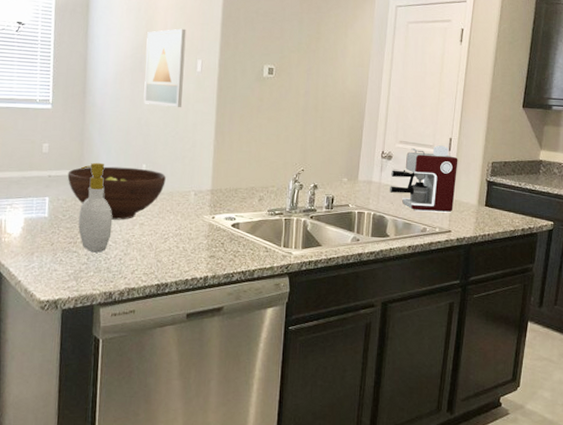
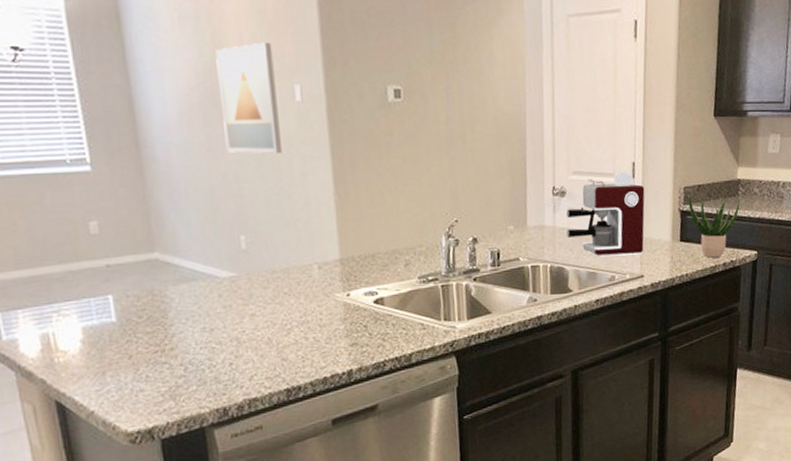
fruit bowl: present [67,166,166,220] -> none [134,241,276,314]
soap bottle: present [78,162,113,253] -> none [151,239,212,361]
potted plant: none [495,164,540,223] -> present [688,189,740,258]

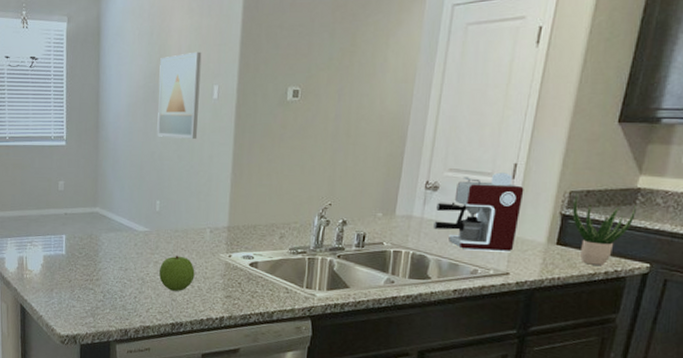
apple: none [259,302,307,348] -> present [159,255,195,291]

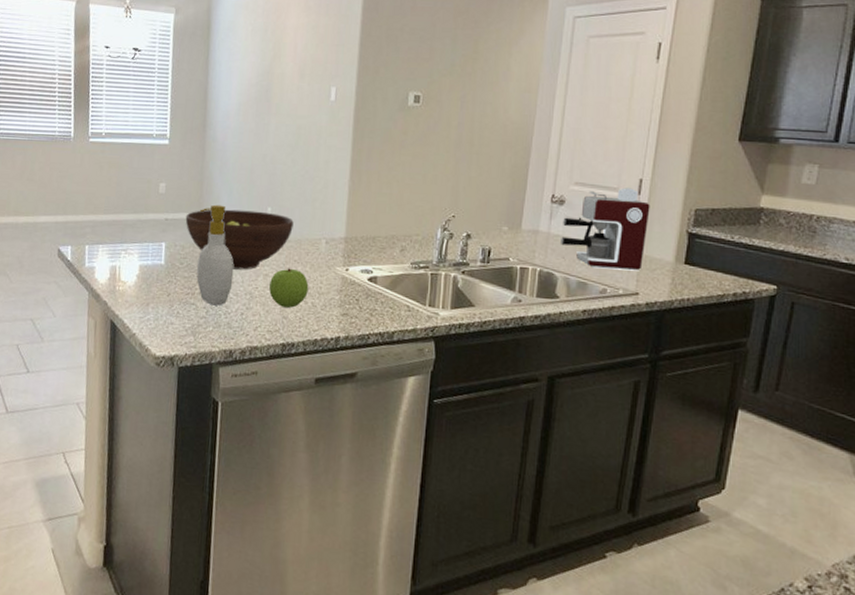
fruit bowl: none [82,203,180,258] -> present [185,209,294,270]
soap bottle: none [94,199,127,290] -> present [196,204,234,306]
wall art: present [157,51,202,140] -> none [269,51,319,143]
potted plant: present [572,194,636,265] -> none [699,212,760,287]

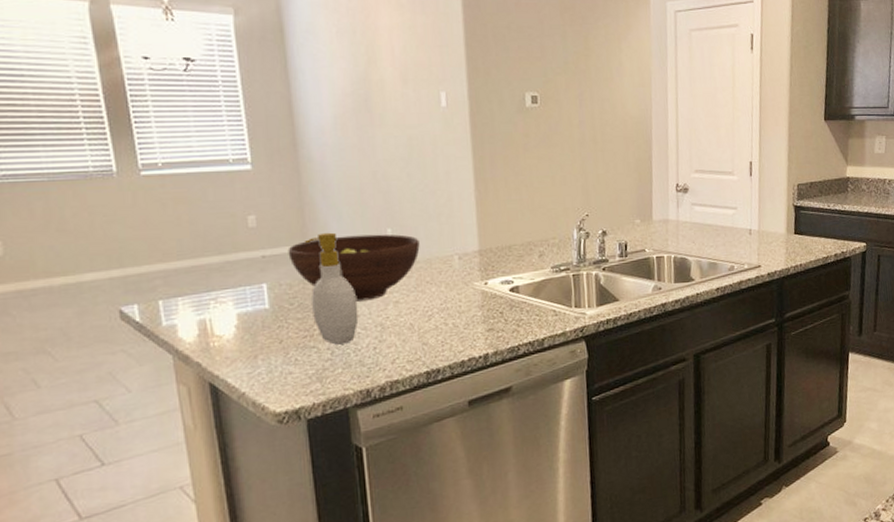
apple: present [269,268,309,308] -> none [402,291,447,333]
coffee maker: present [561,187,650,270] -> none [689,171,762,247]

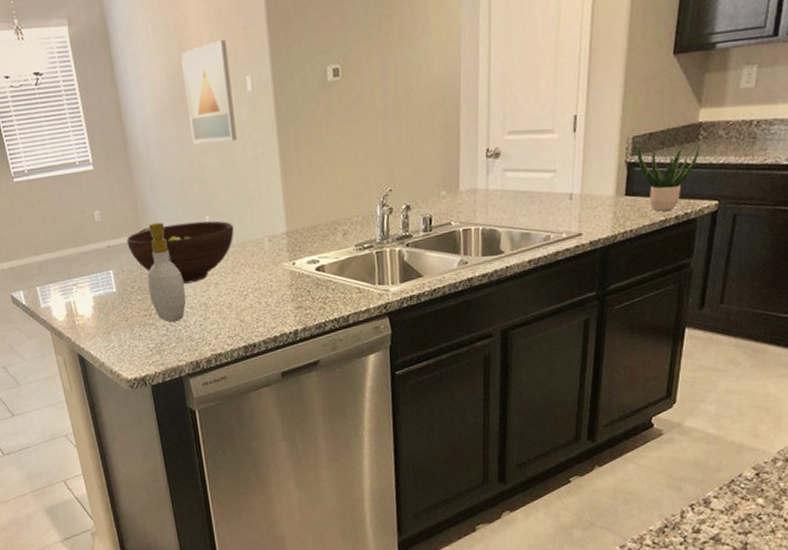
wall art: none [369,53,429,155] -> present [181,39,238,144]
potted plant: none [802,186,849,249] -> present [637,138,700,212]

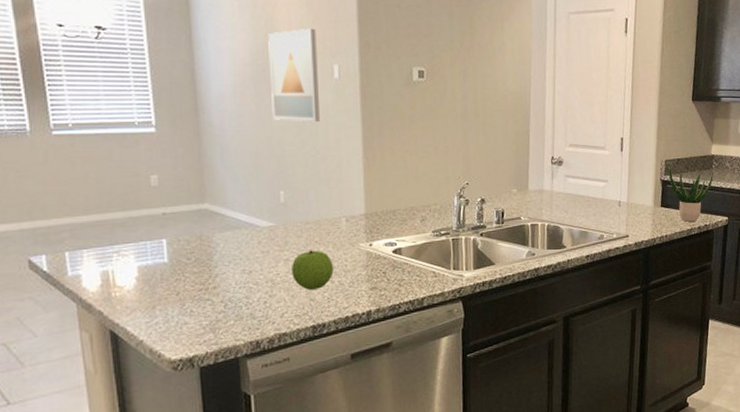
fruit bowl: present [126,220,234,284] -> none [187,196,310,258]
soap bottle: present [138,222,186,322] -> none [202,193,251,298]
apple: none [221,272,260,312] -> present [292,250,334,290]

